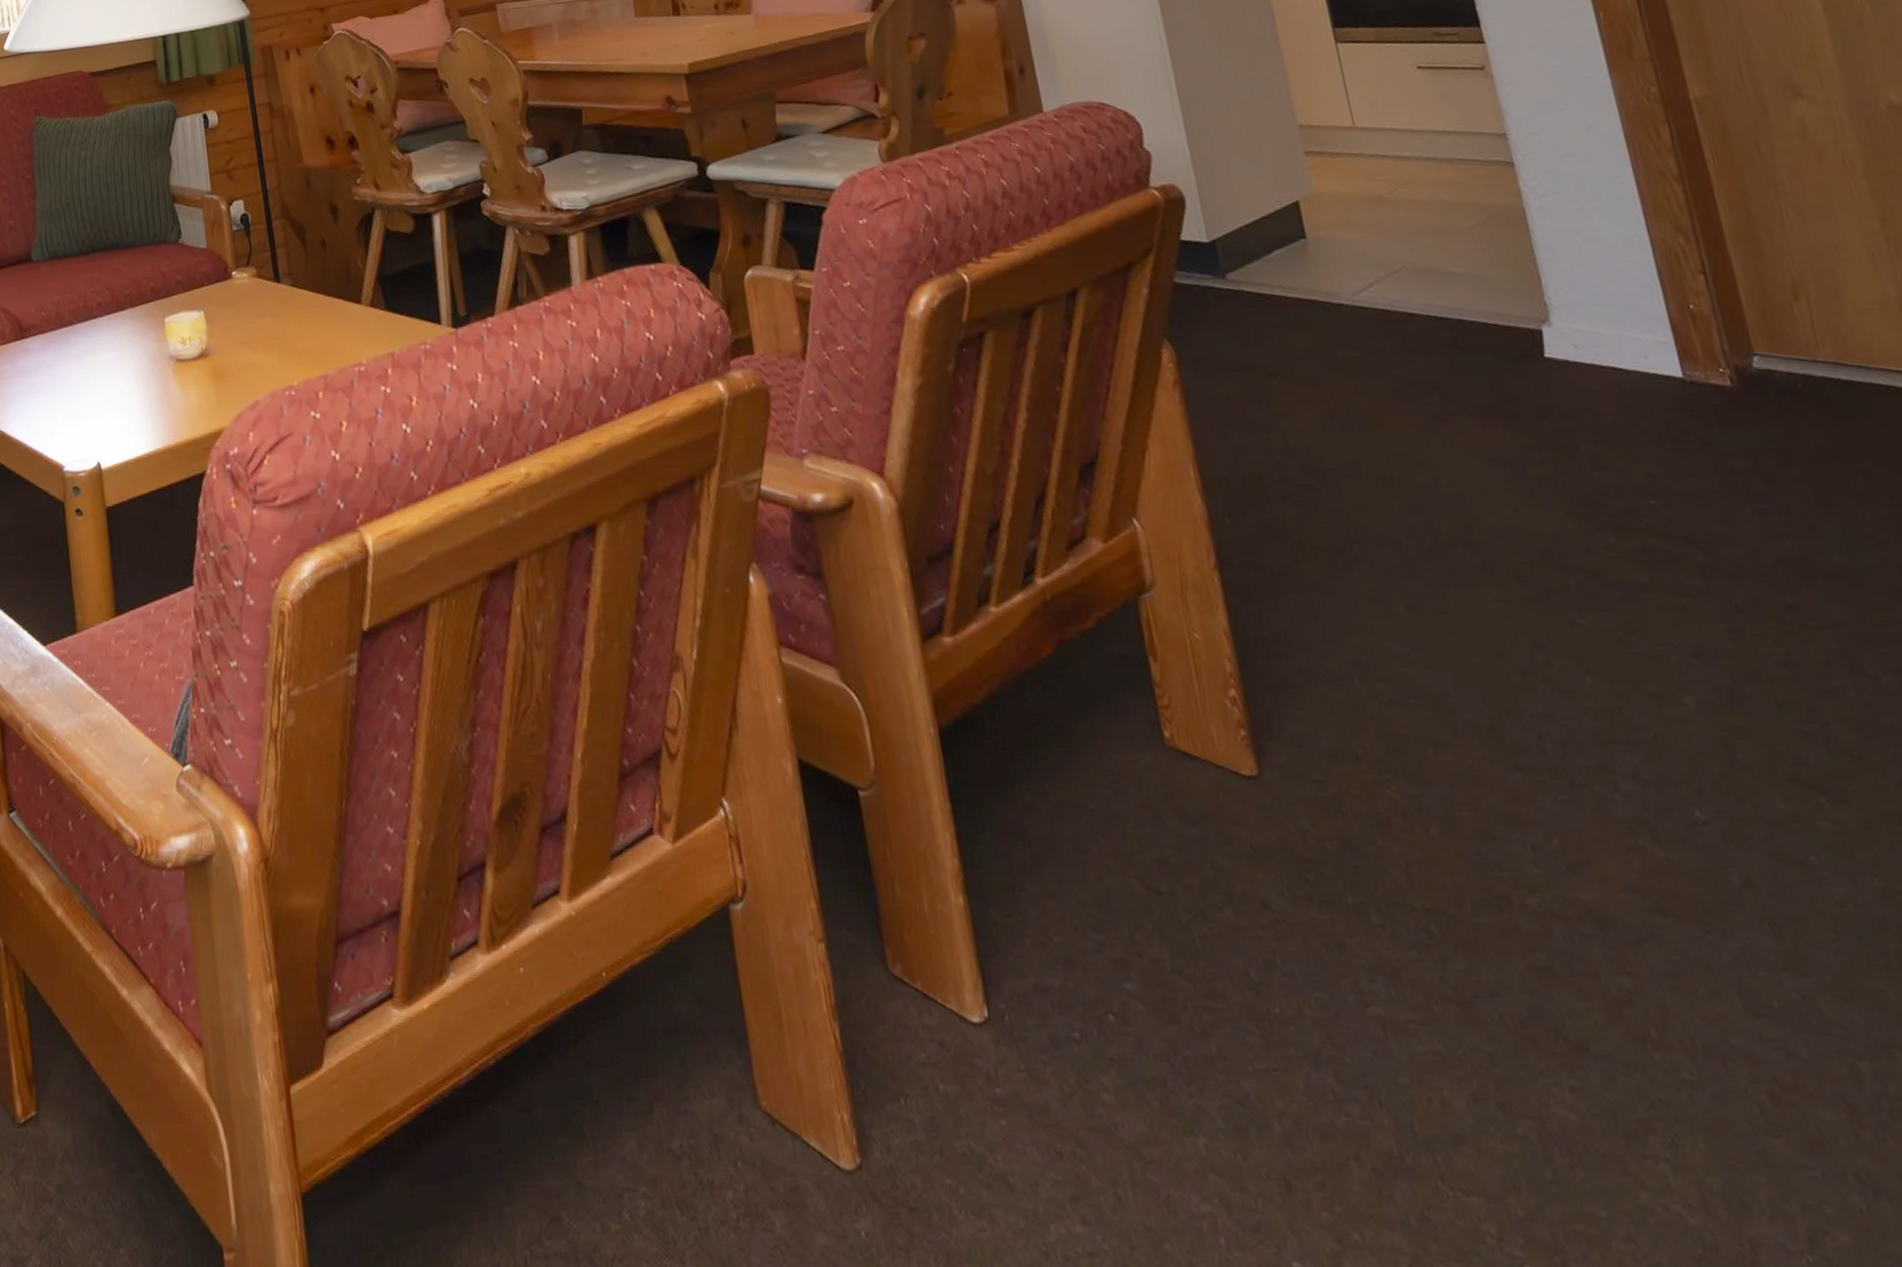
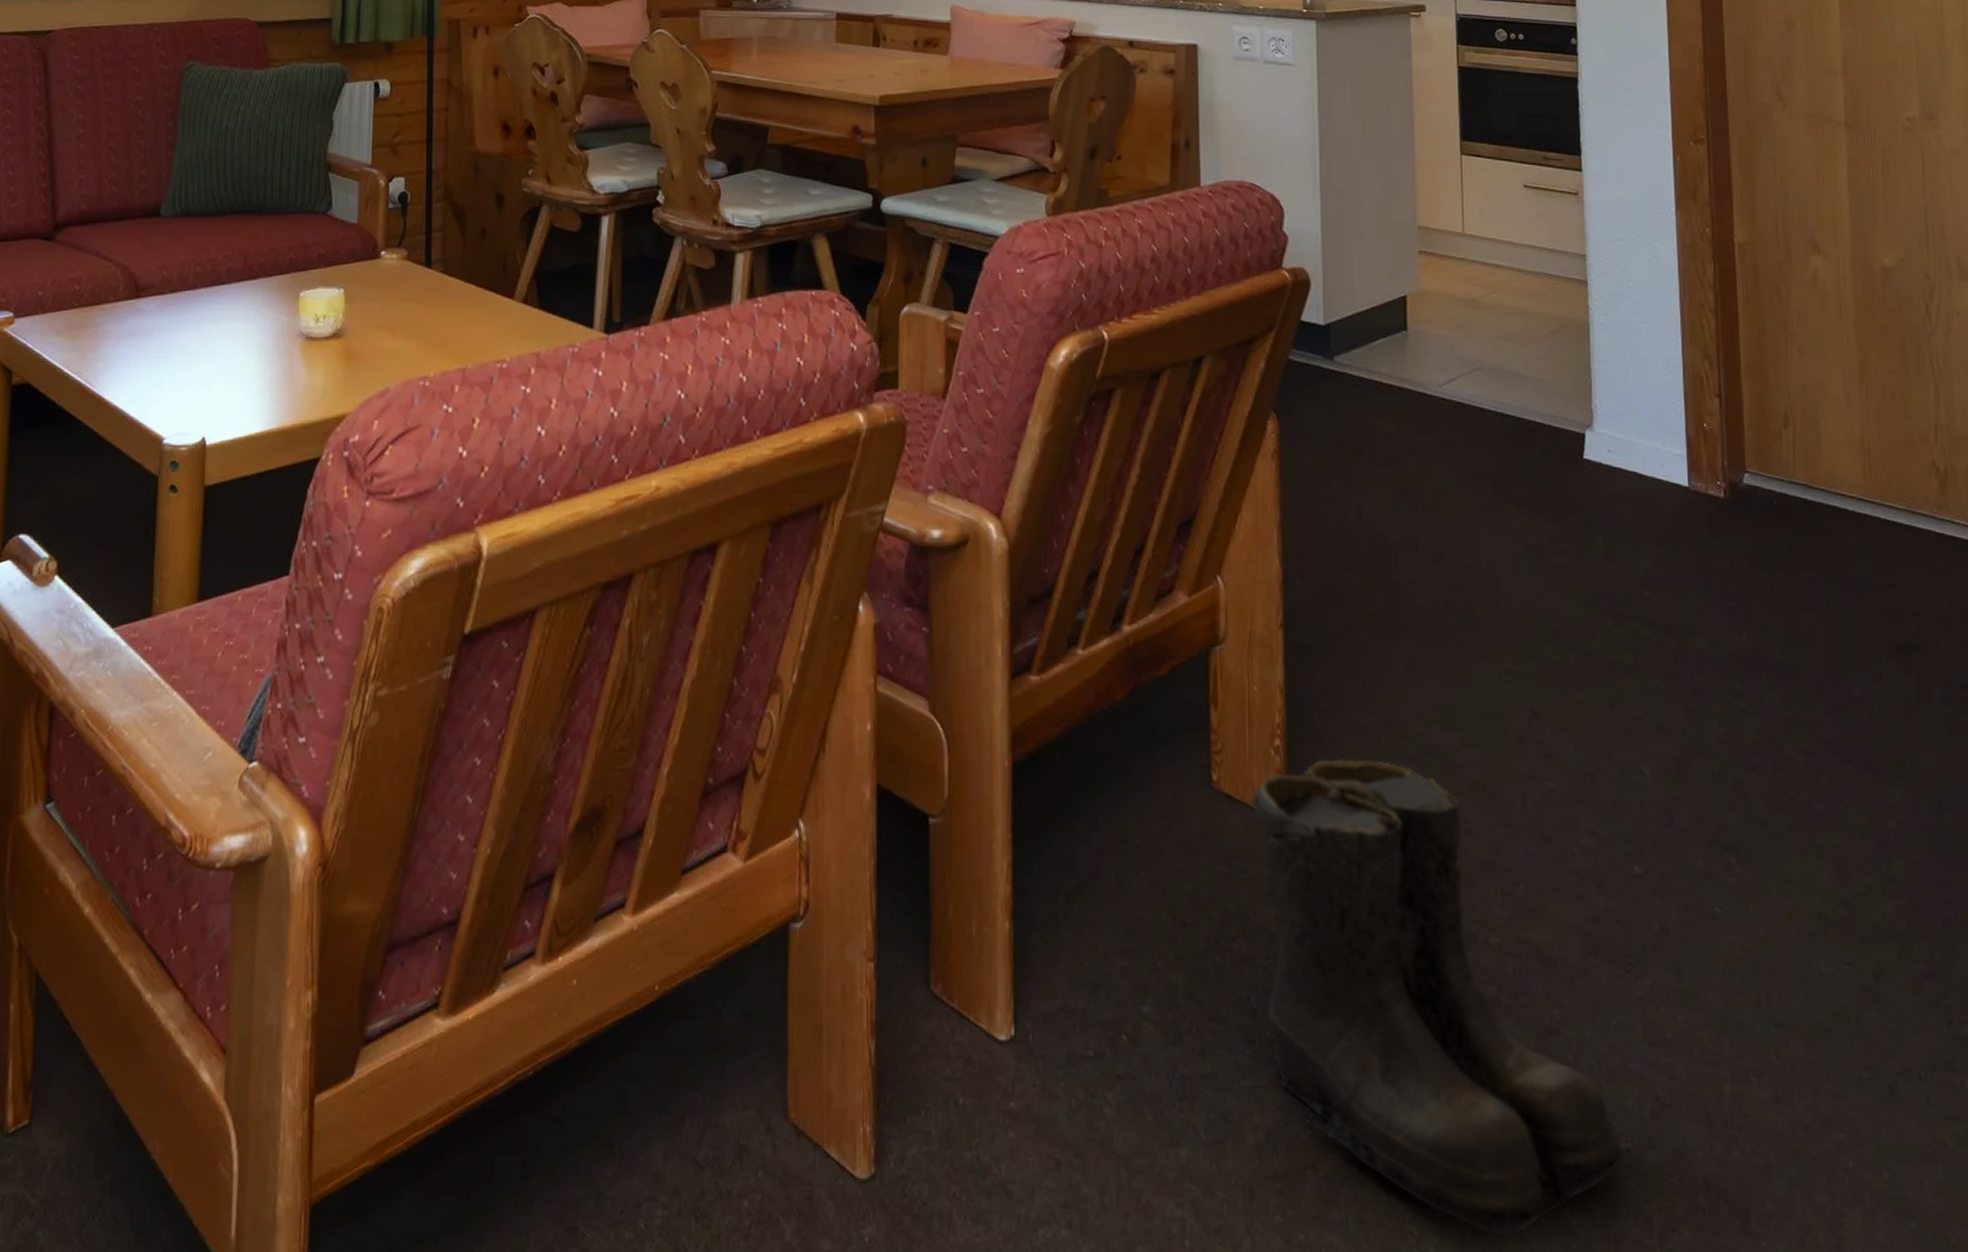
boots: none [1213,706,1754,1239] -> present [1252,759,1634,1237]

